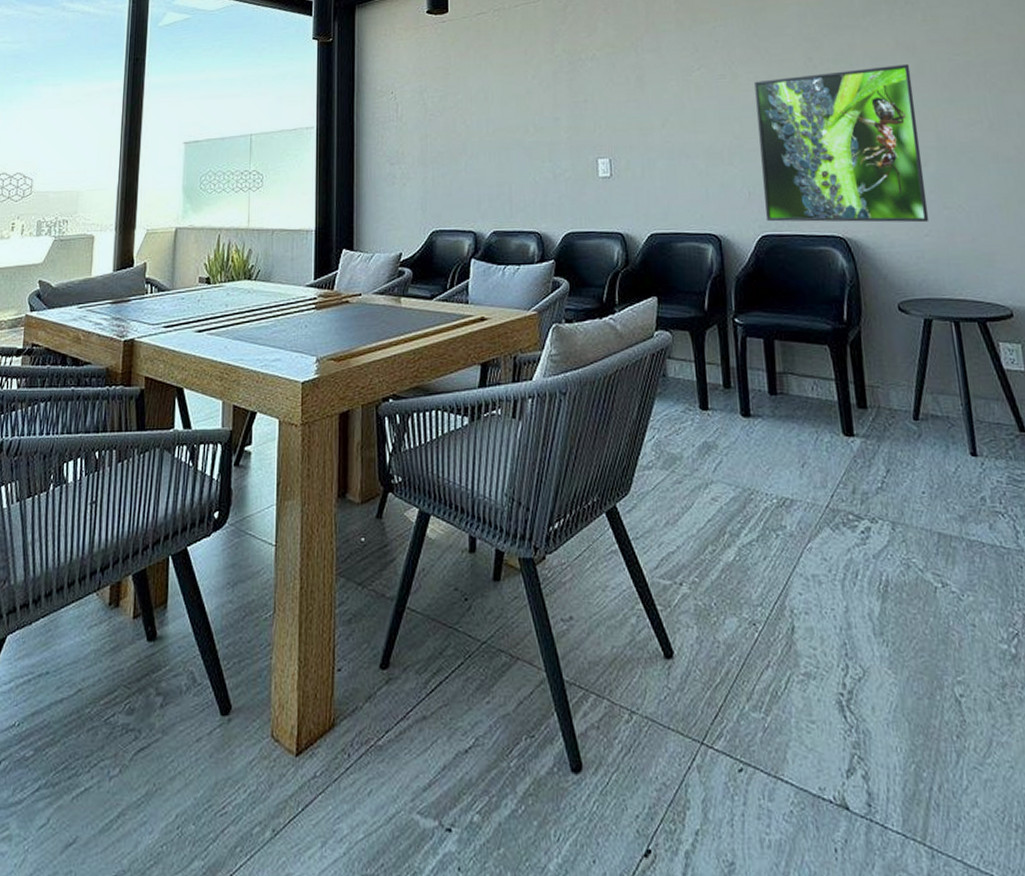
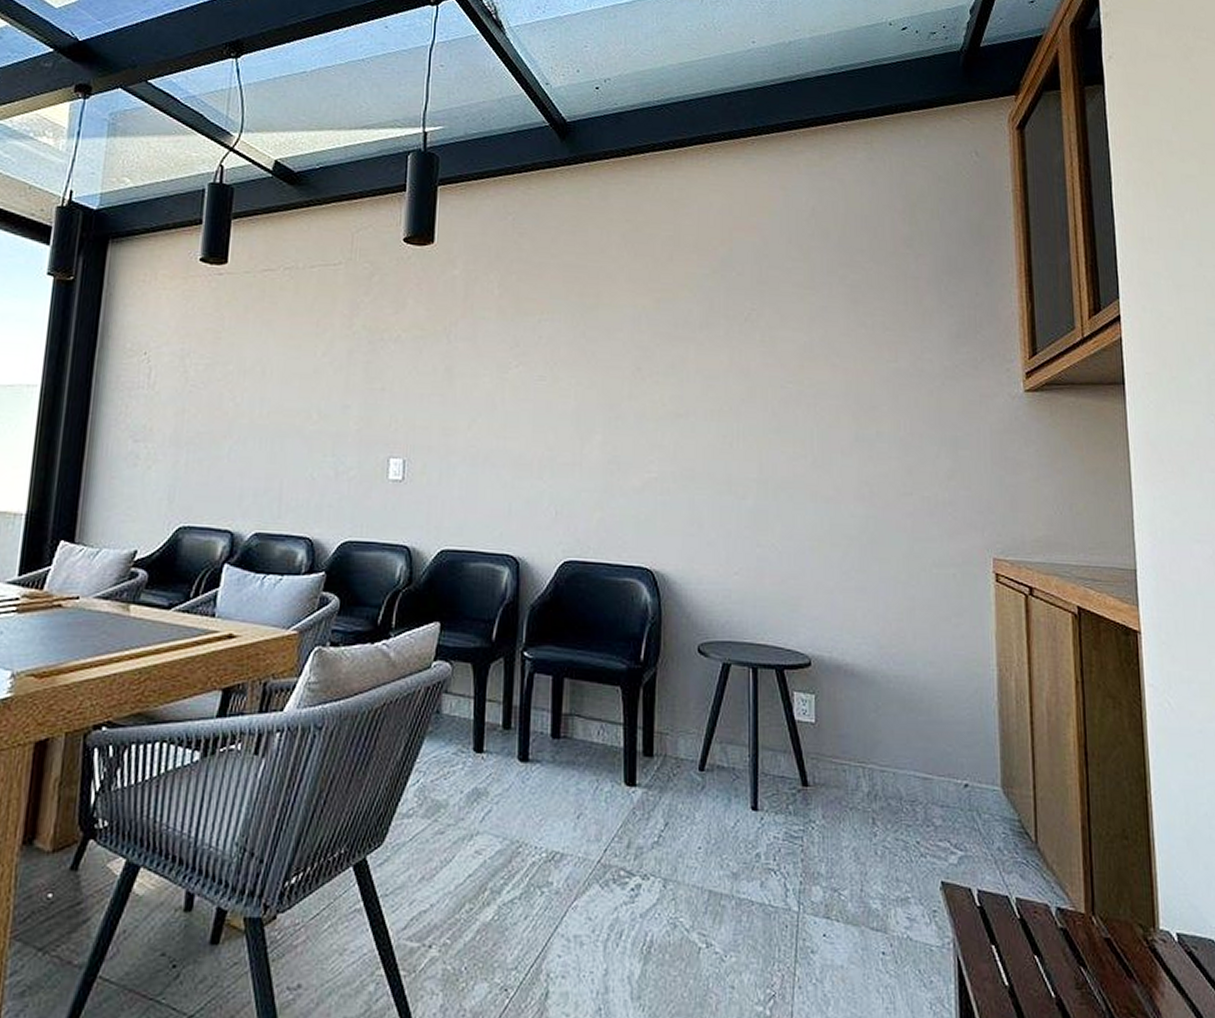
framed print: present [754,63,930,223] -> none [572,386,741,560]

